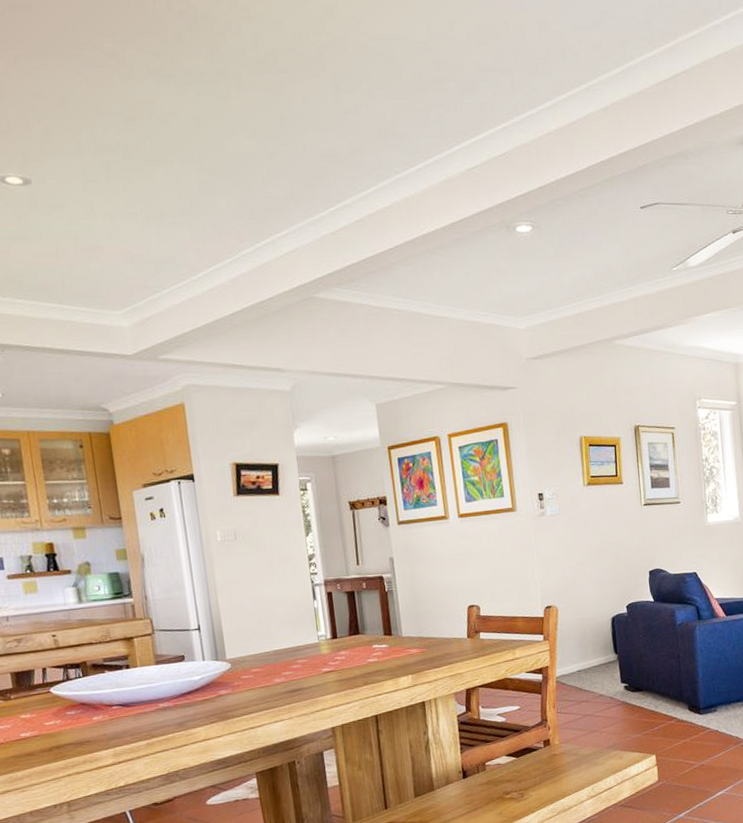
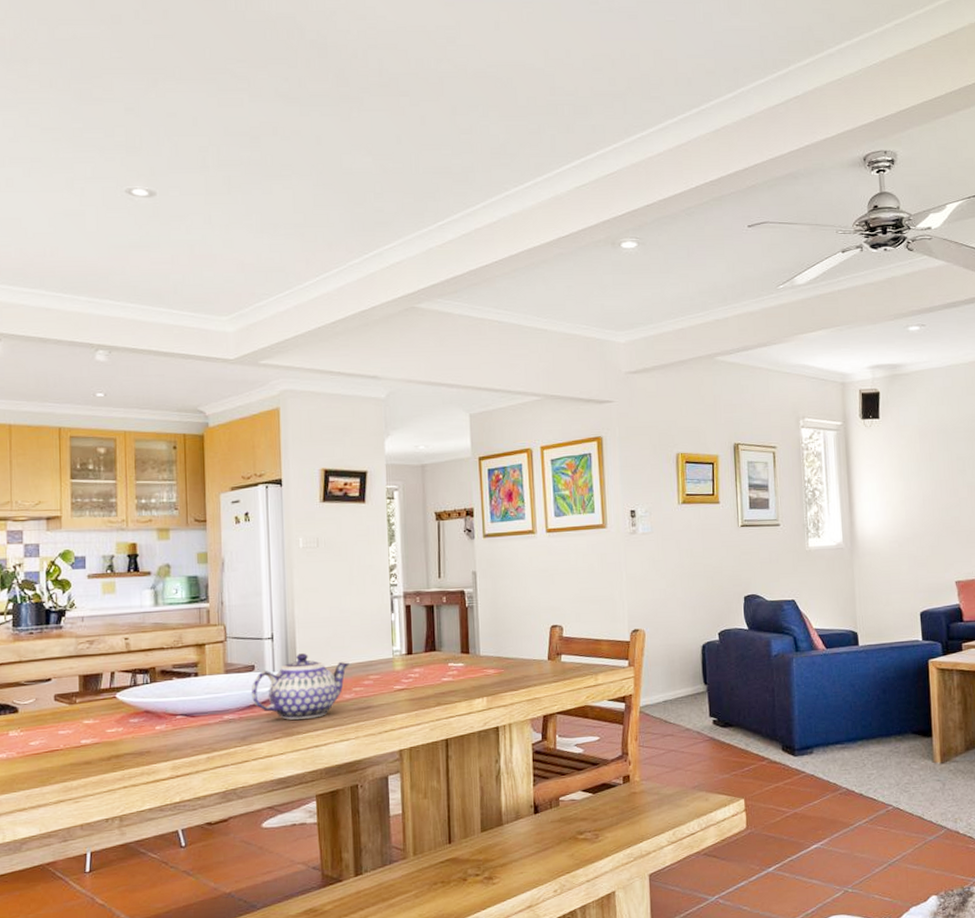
teapot: none [183,642,277,706] -> present [251,653,349,721]

